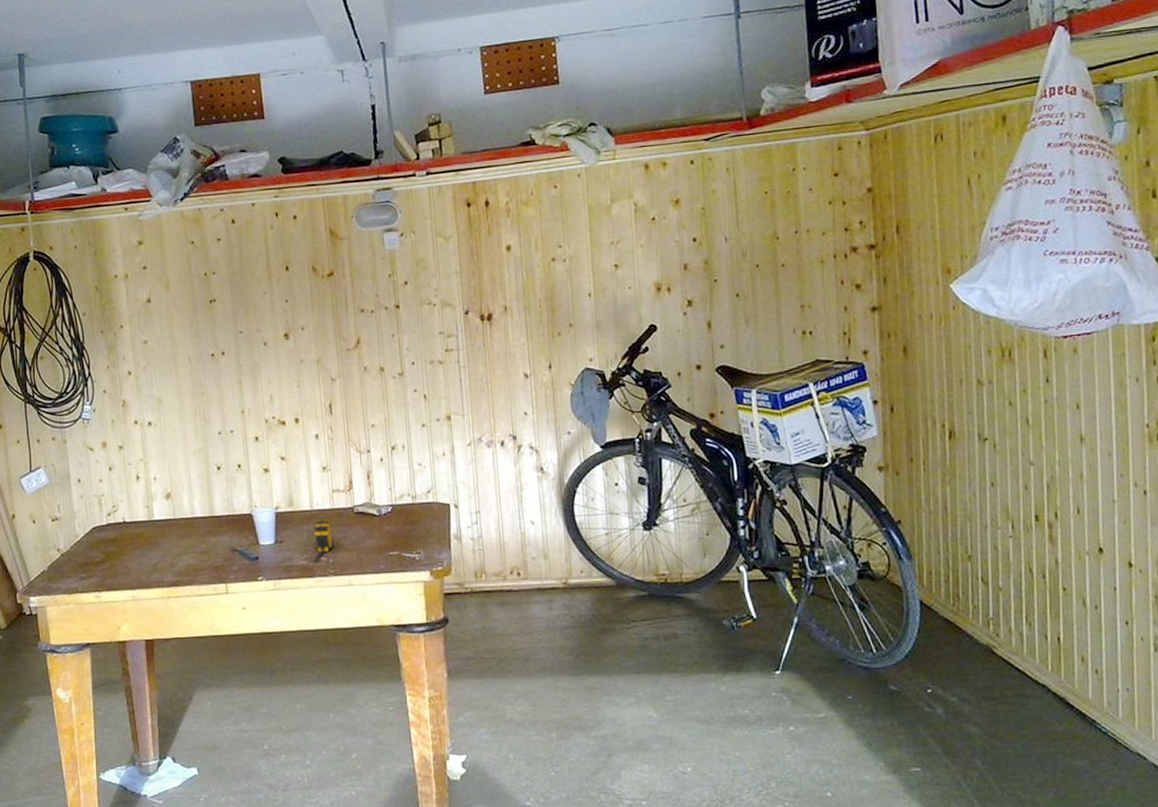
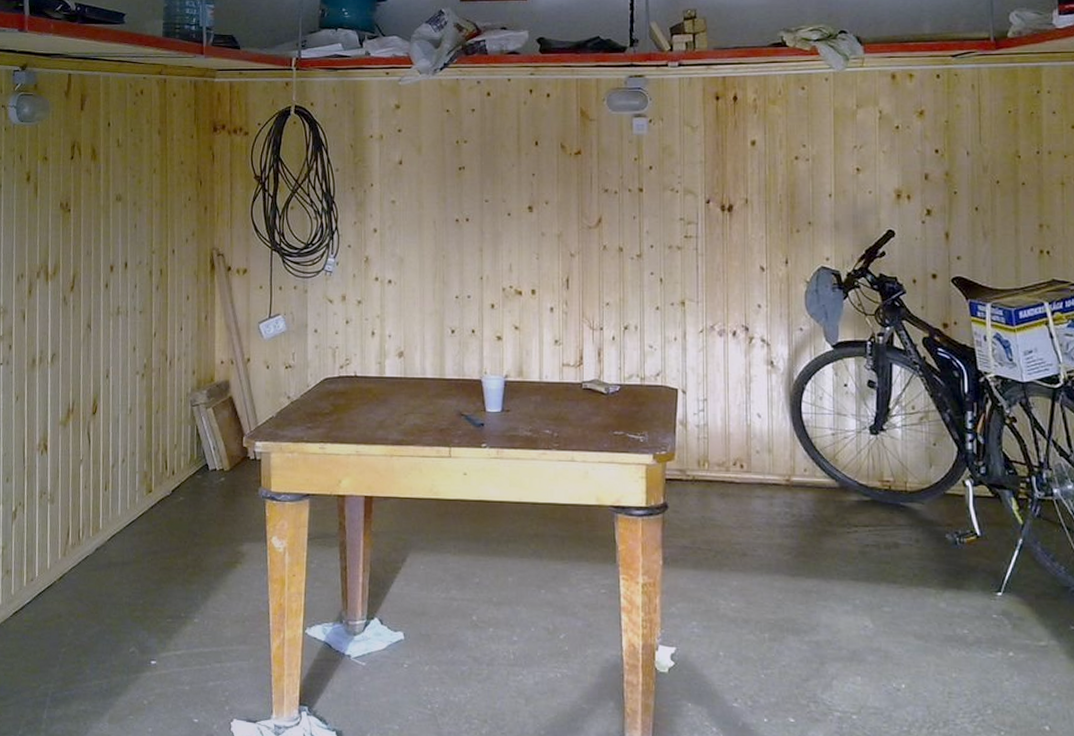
tape measure: present [314,519,334,561] -> none [539,392,560,433]

